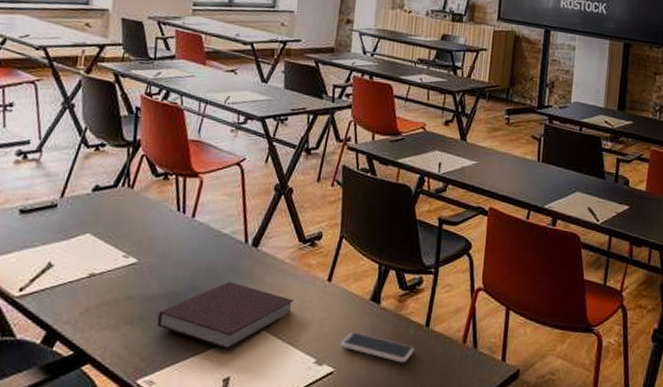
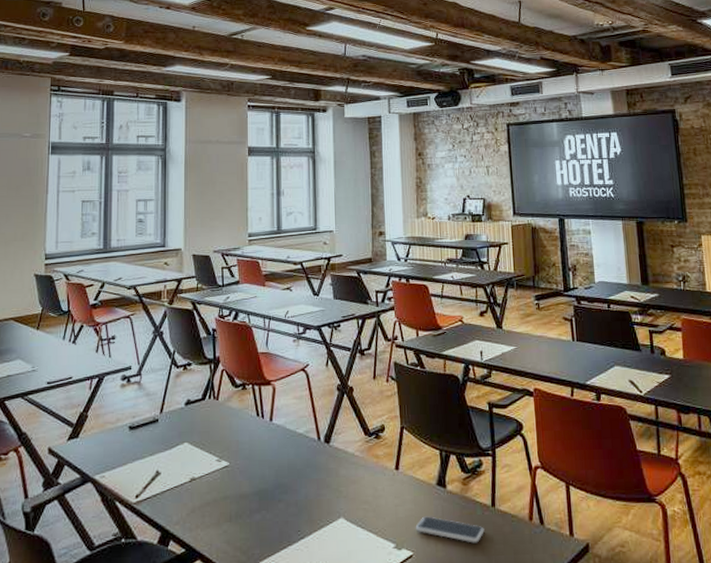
notebook: present [157,281,294,349] -> none [252,476,368,539]

